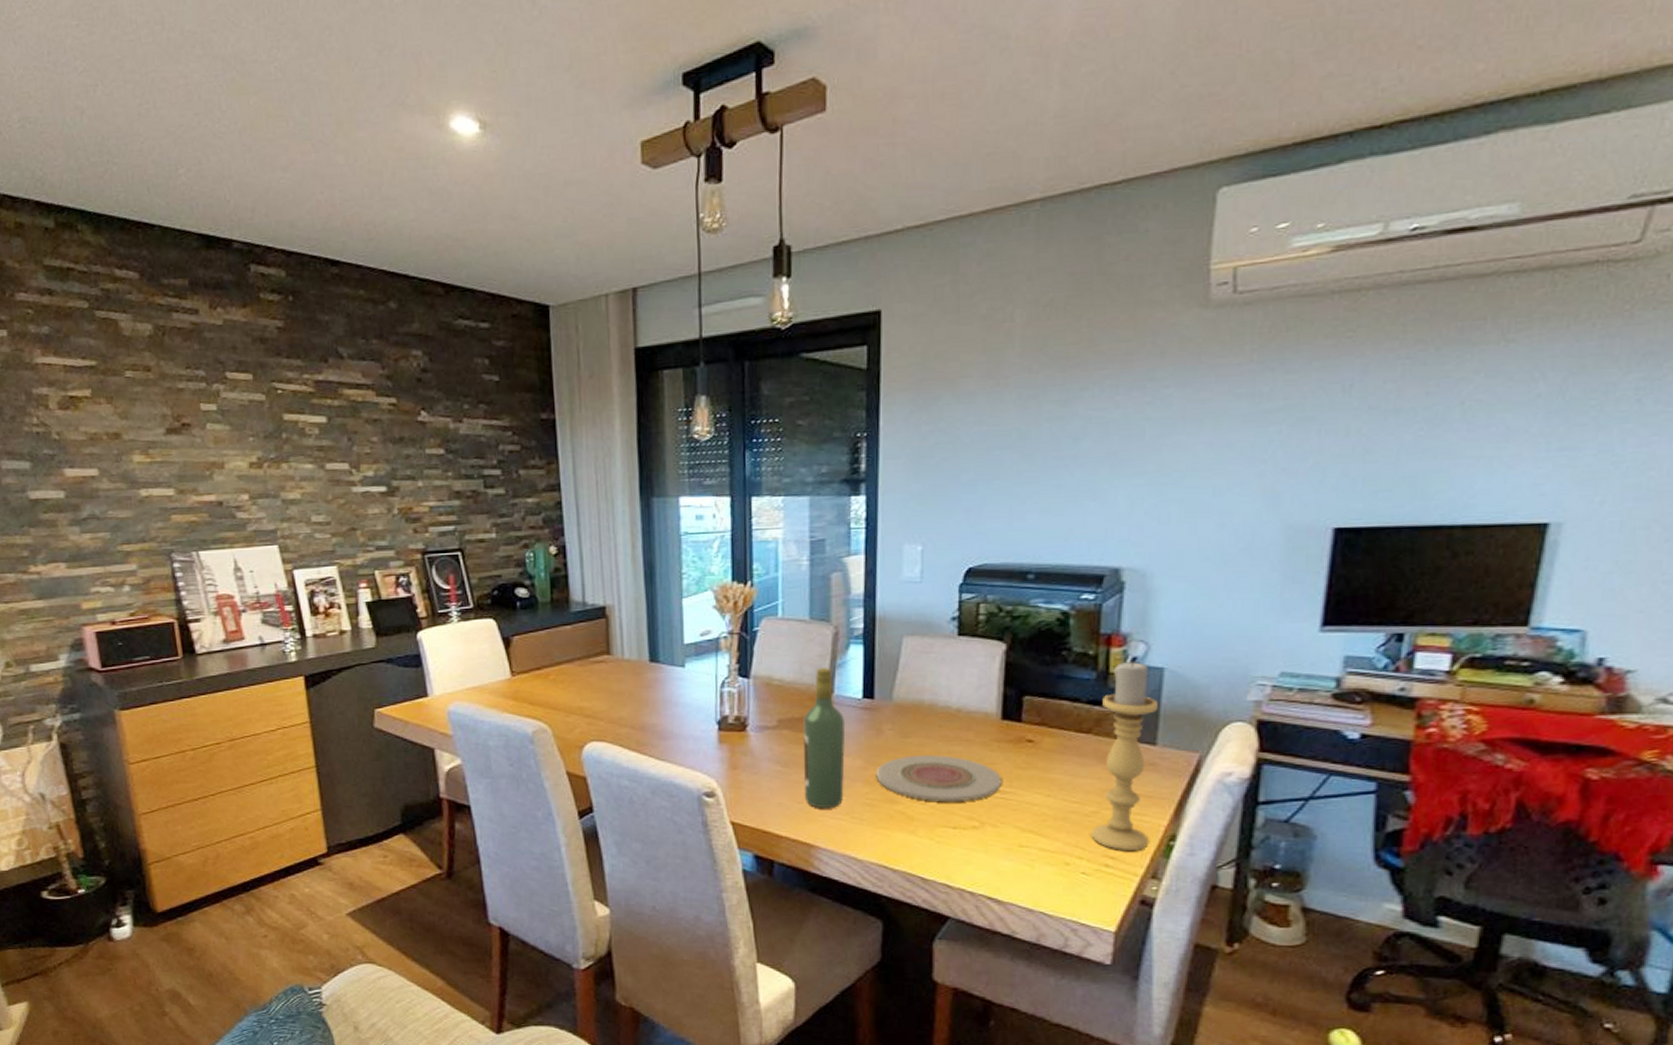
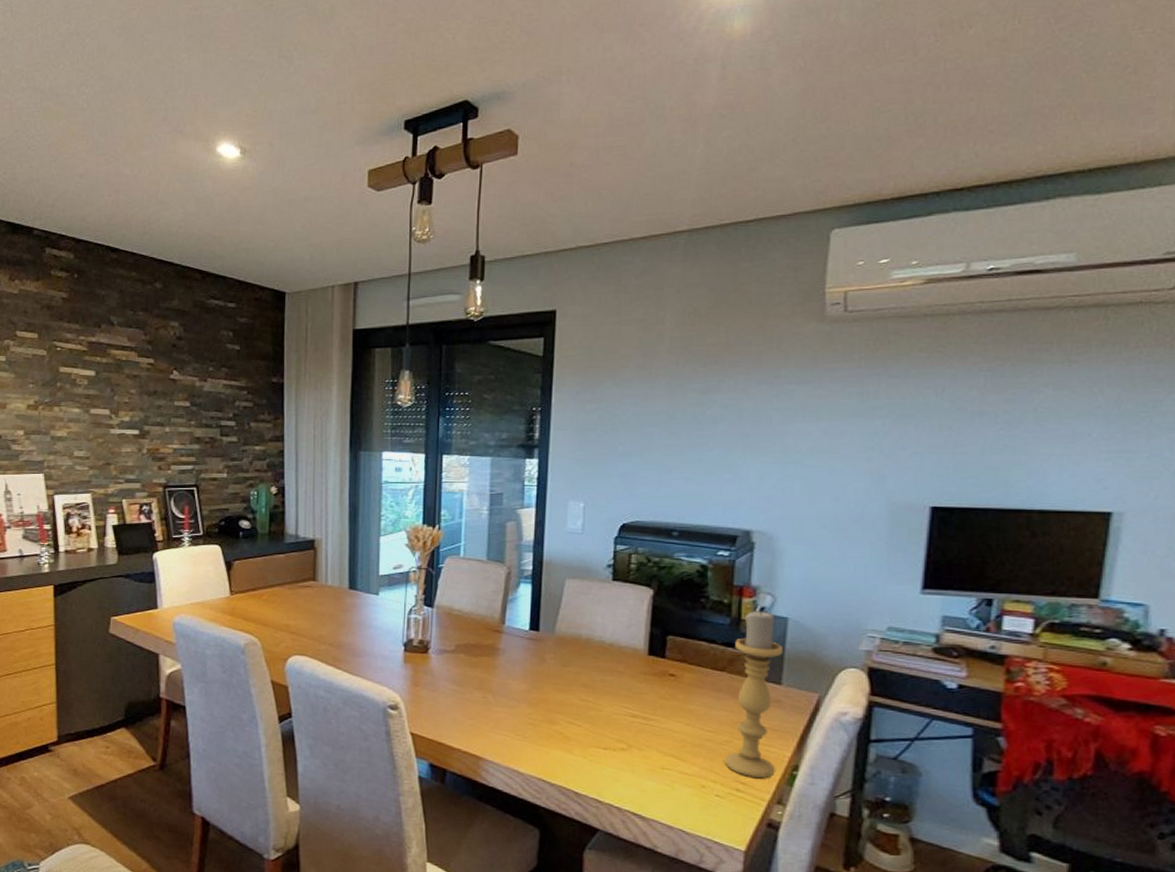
wine bottle: present [803,668,846,808] -> none [475,602,514,725]
plate: present [875,755,1002,801] -> none [538,682,647,725]

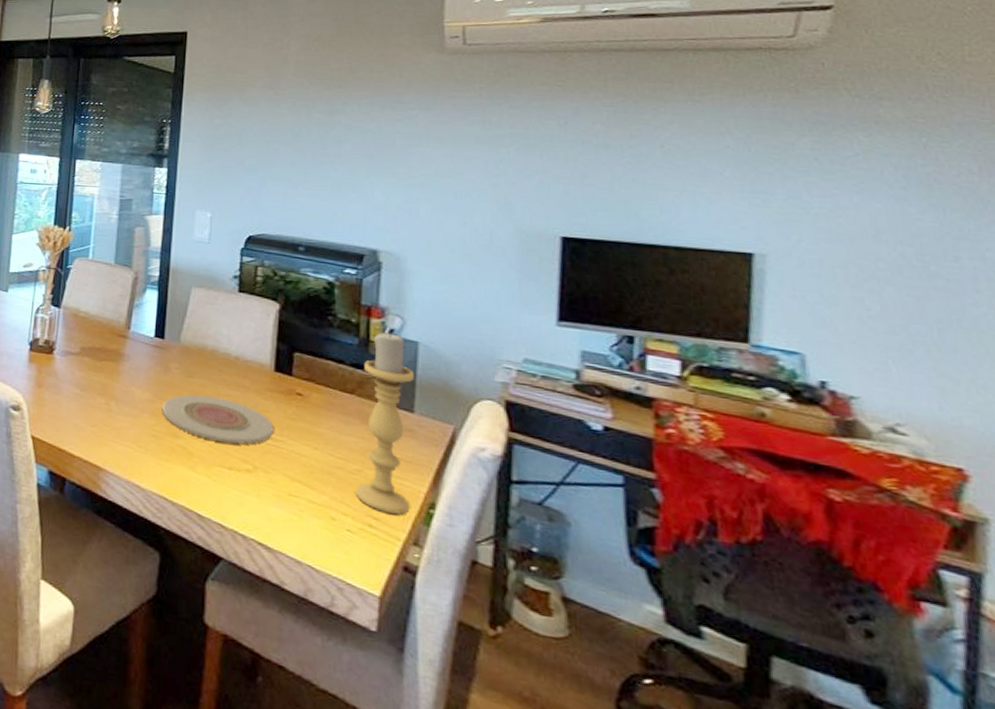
plate: none [538,682,647,725] -> present [161,394,274,445]

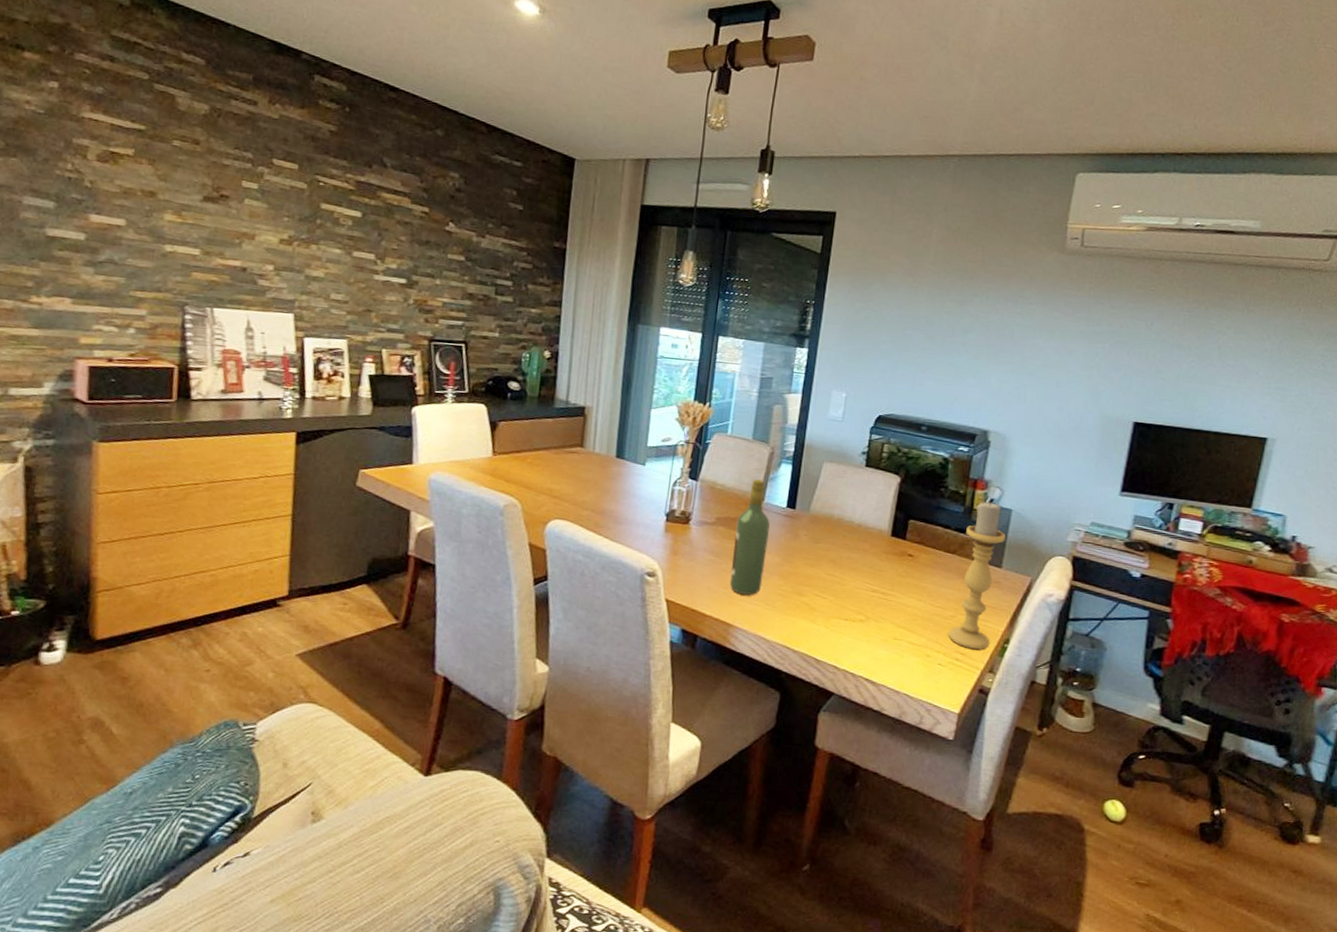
wine bottle: none [97,306,139,435] -> present [729,479,771,595]
plate: present [161,394,274,445] -> none [789,558,886,599]

